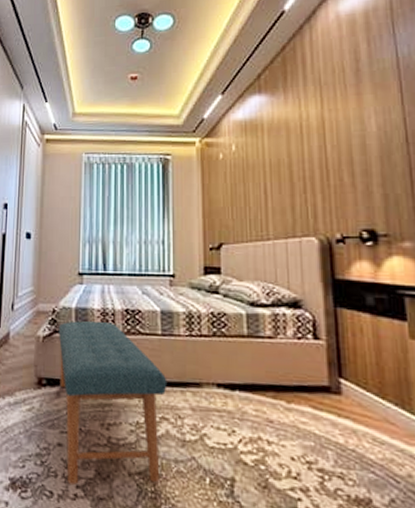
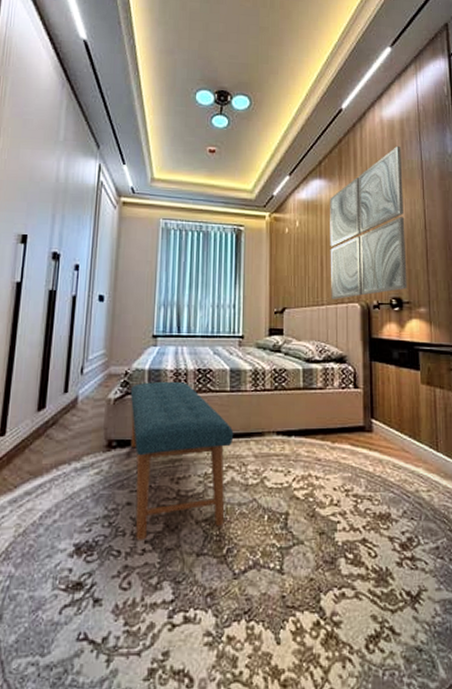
wall art: none [273,43,384,233] -> present [330,146,407,299]

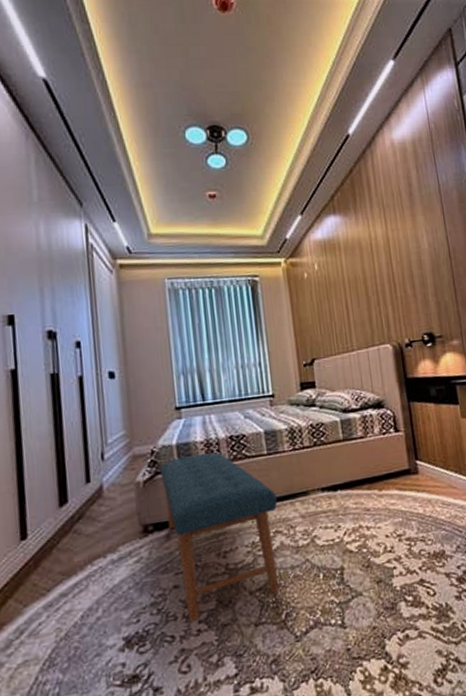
wall art: present [330,146,407,299] -> none [347,170,438,343]

